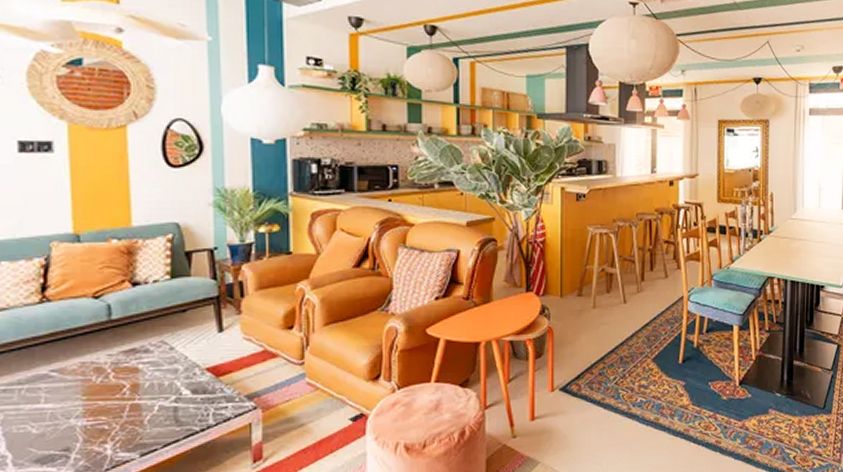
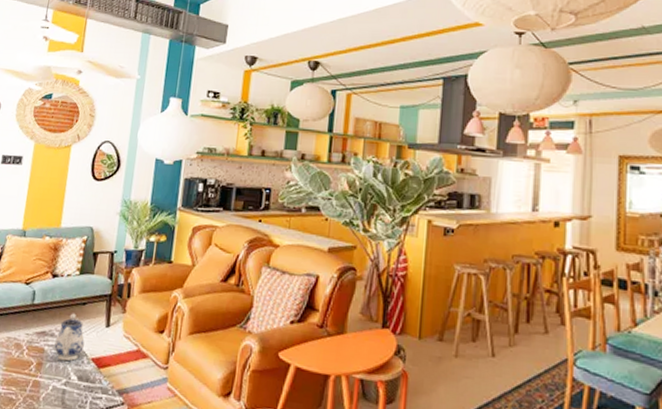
teapot: none [152,323,193,377] -> present [54,313,85,361]

